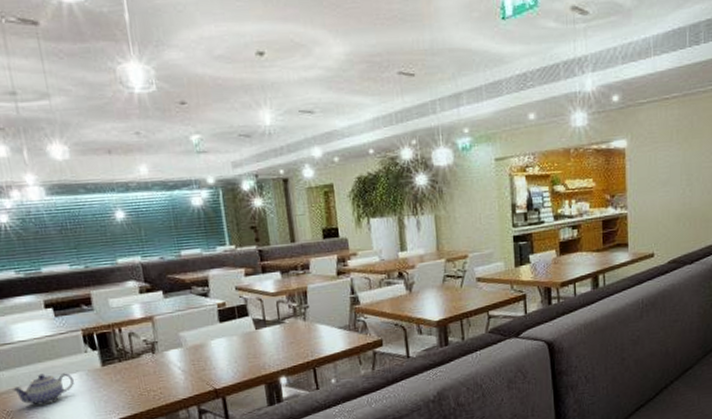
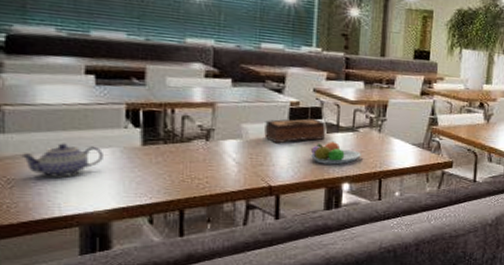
tissue box: none [199,316,256,347] -> present [264,117,327,144]
fruit bowl: none [243,336,292,361] -> present [310,141,362,165]

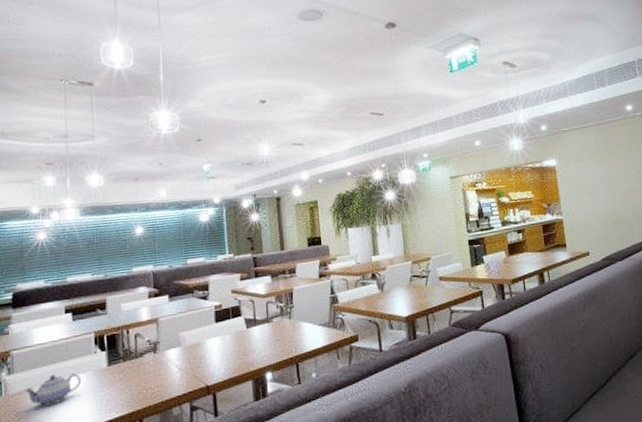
tissue box: present [264,117,327,144] -> none [197,316,247,346]
fruit bowl: present [310,141,362,165] -> none [235,334,278,358]

